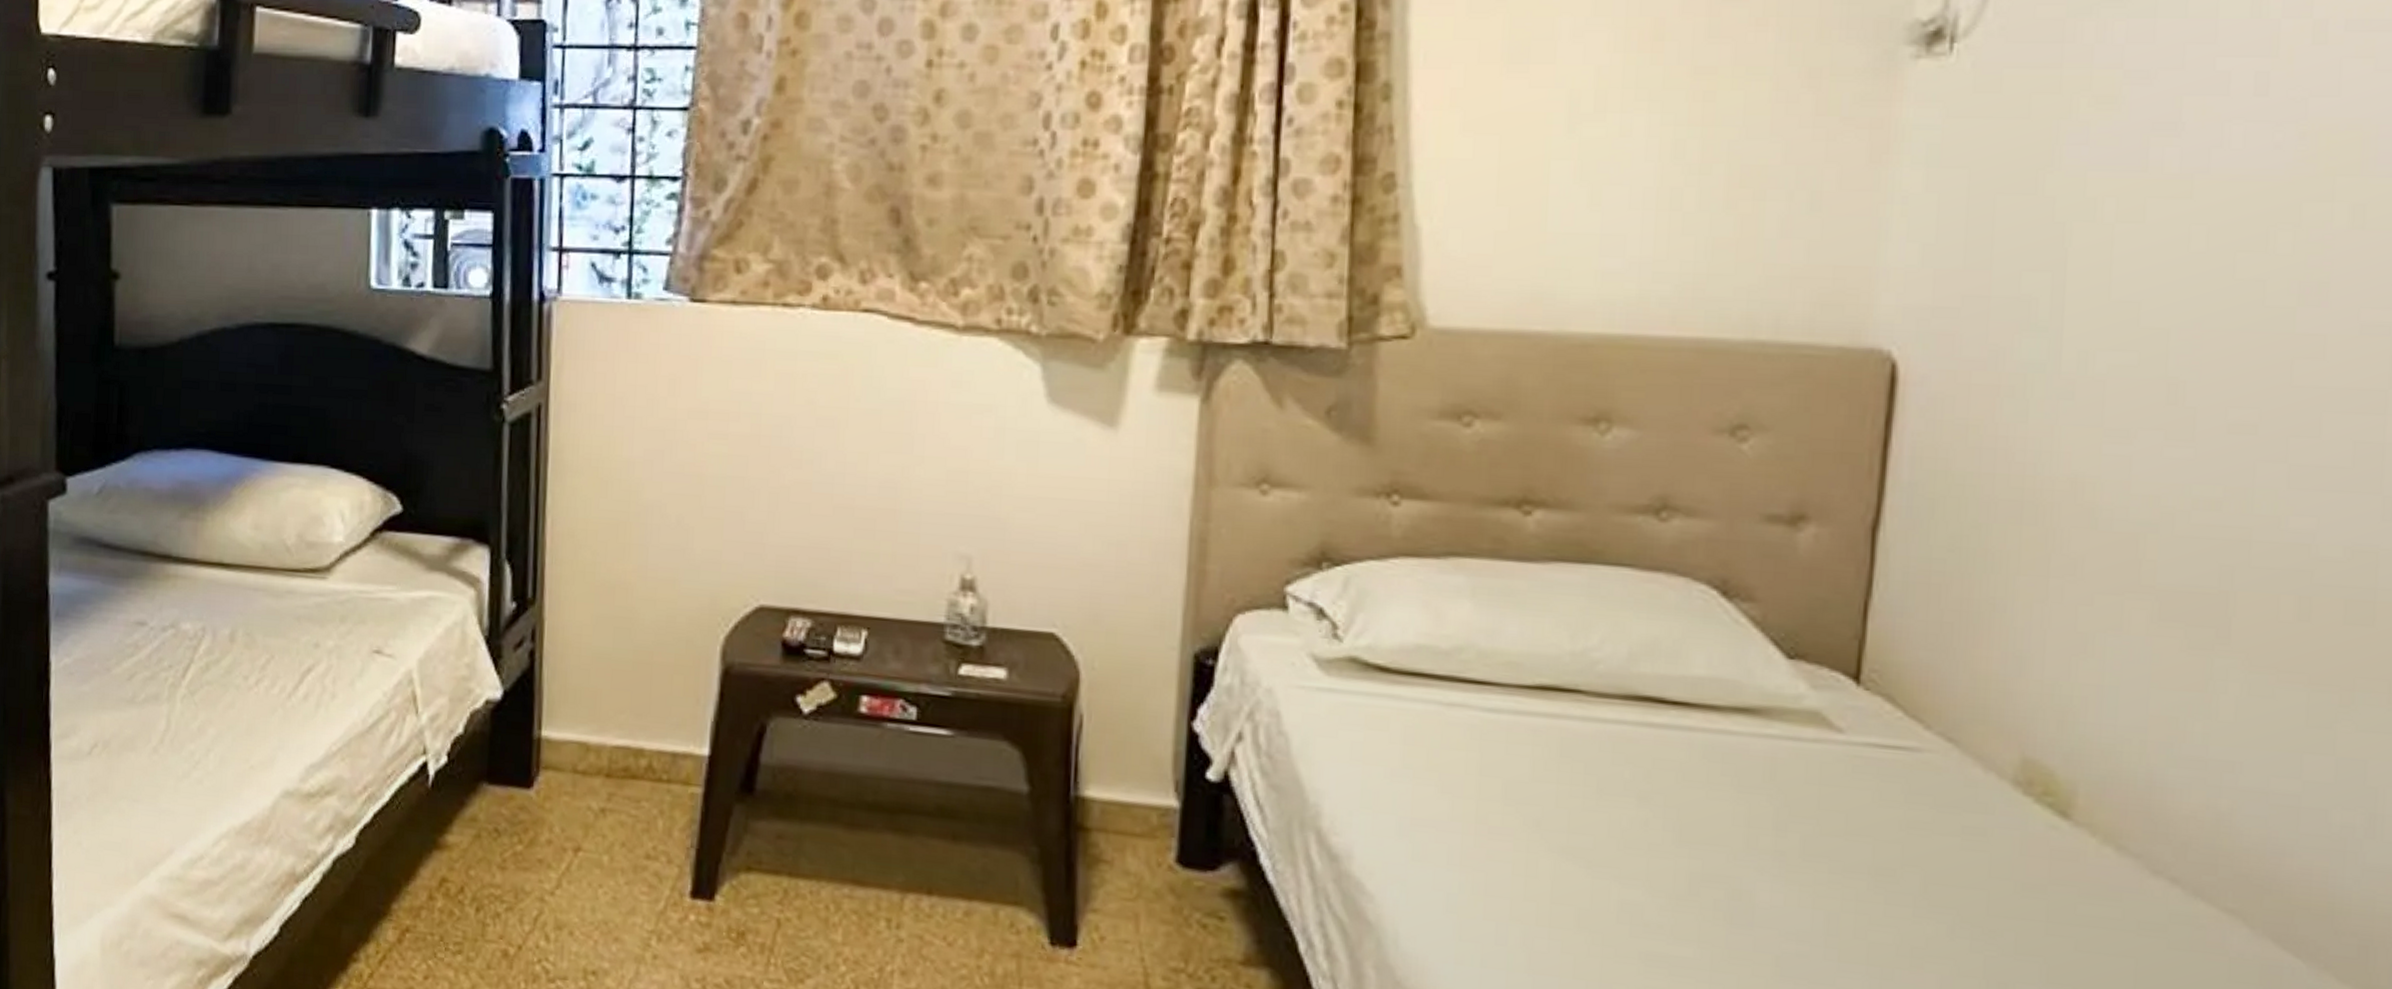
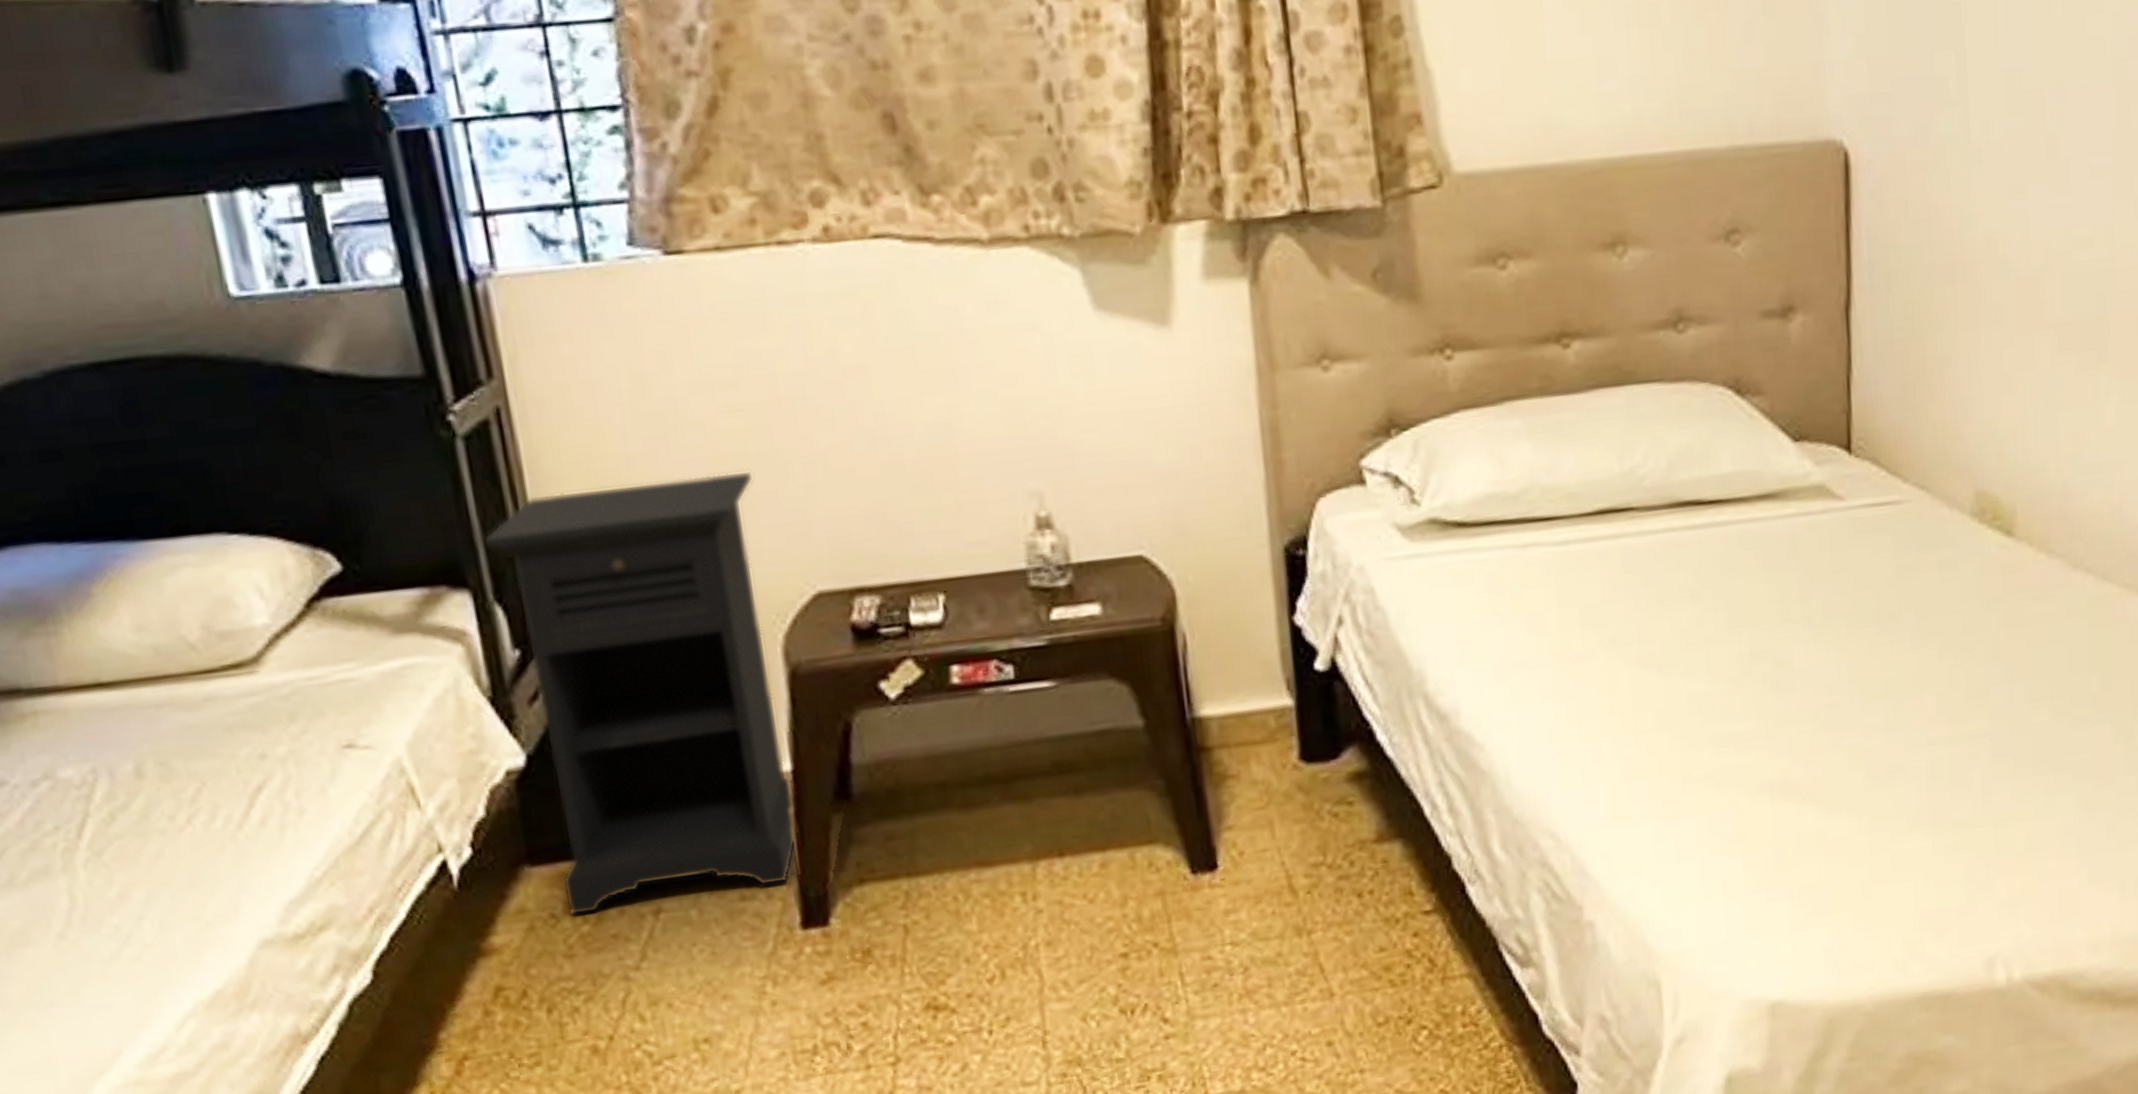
nightstand: none [508,480,725,854] -> present [485,472,797,916]

